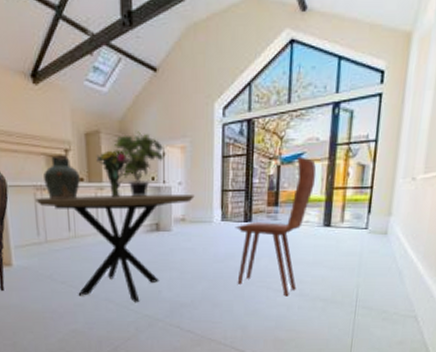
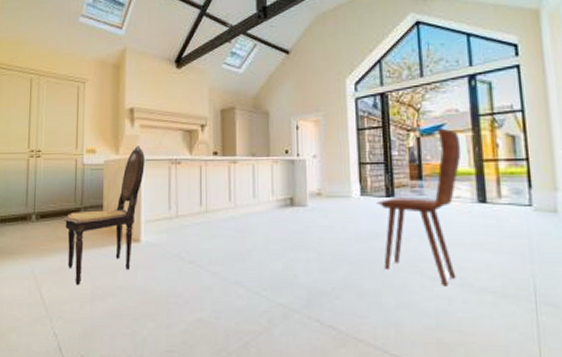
dining table: present [34,195,195,303] -> none [169,168,330,289]
ceramic jug: present [44,154,80,199] -> none [180,129,214,173]
bouquet: present [96,150,134,199] -> none [231,124,268,172]
potted plant: present [112,131,164,197] -> none [246,107,298,170]

